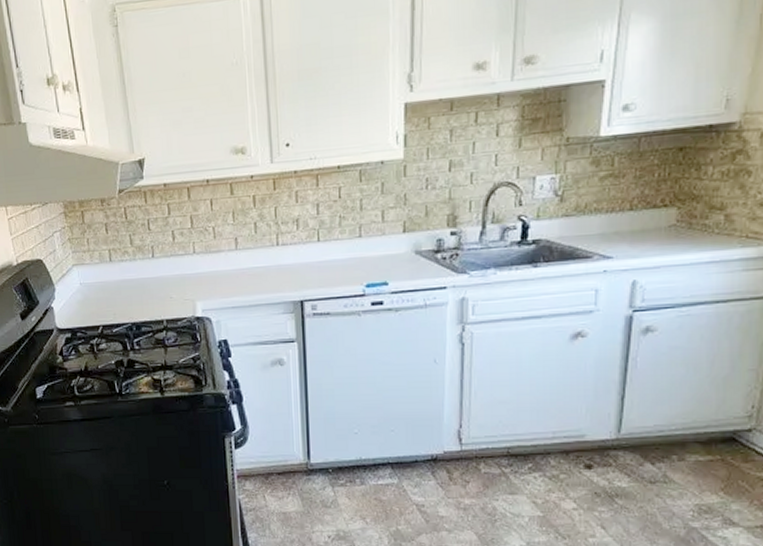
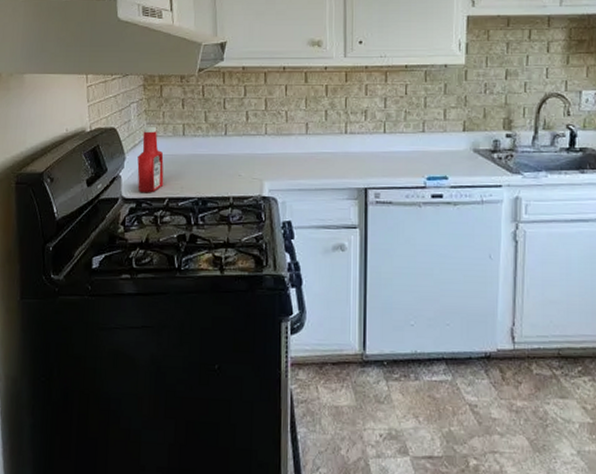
ketchup bottle: none [67,254,96,323] -> present [137,126,164,193]

